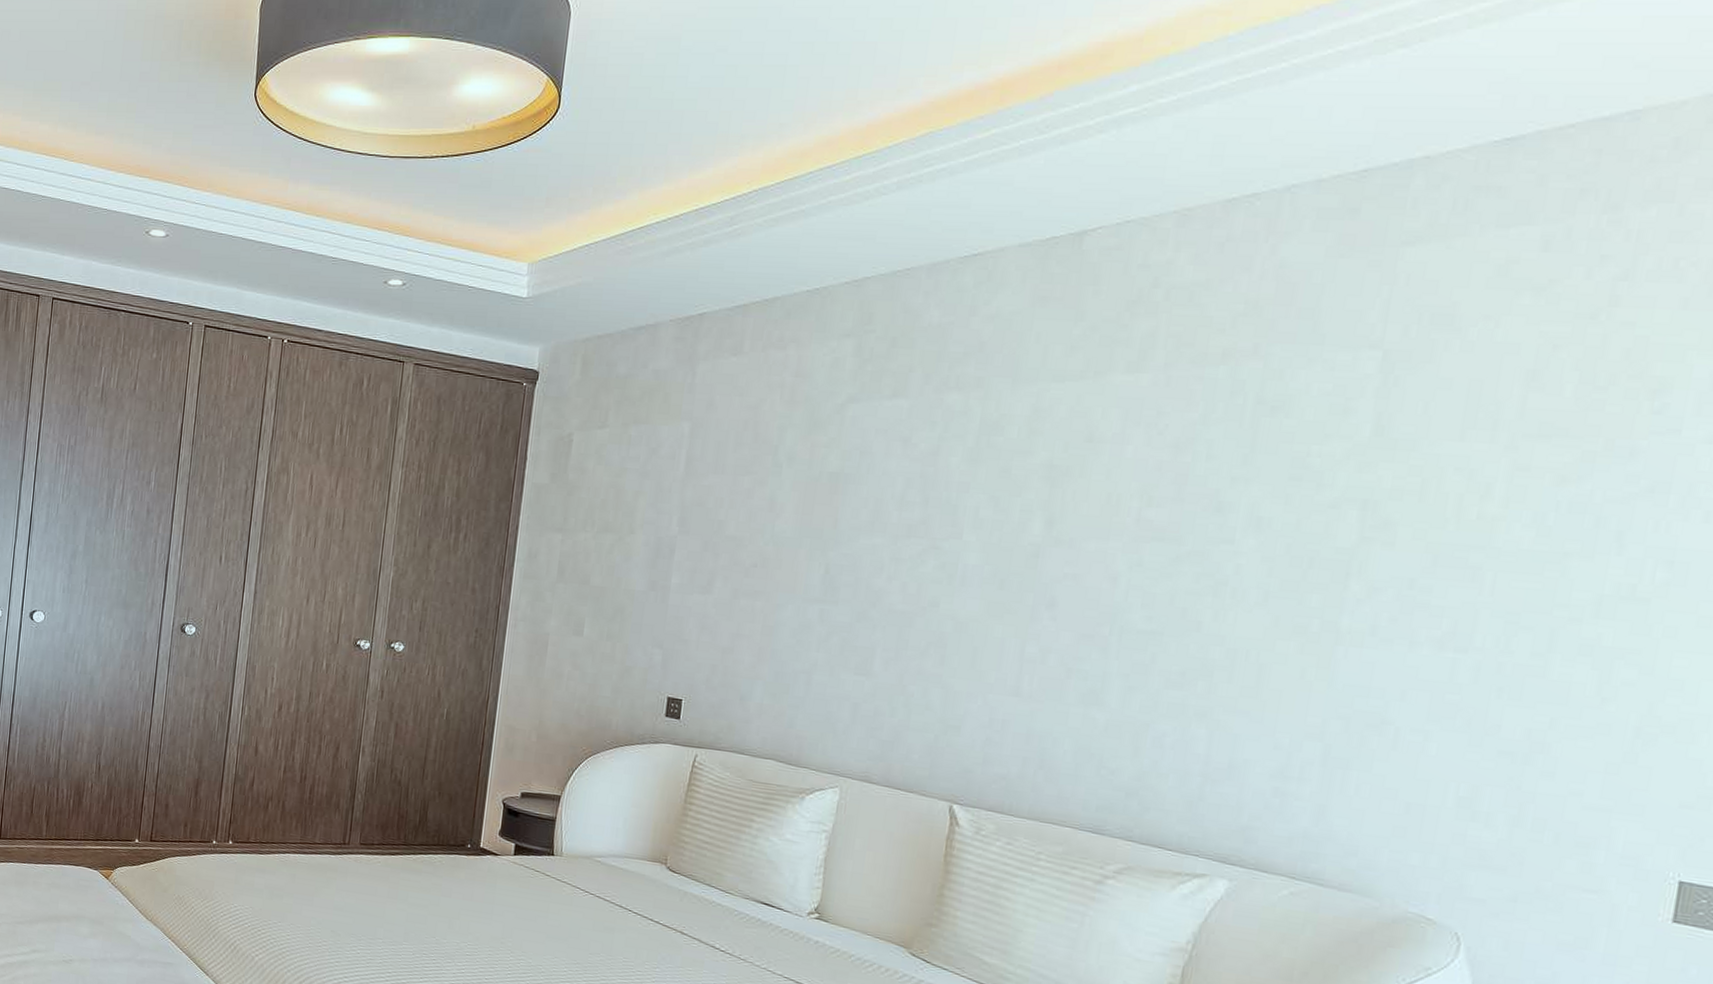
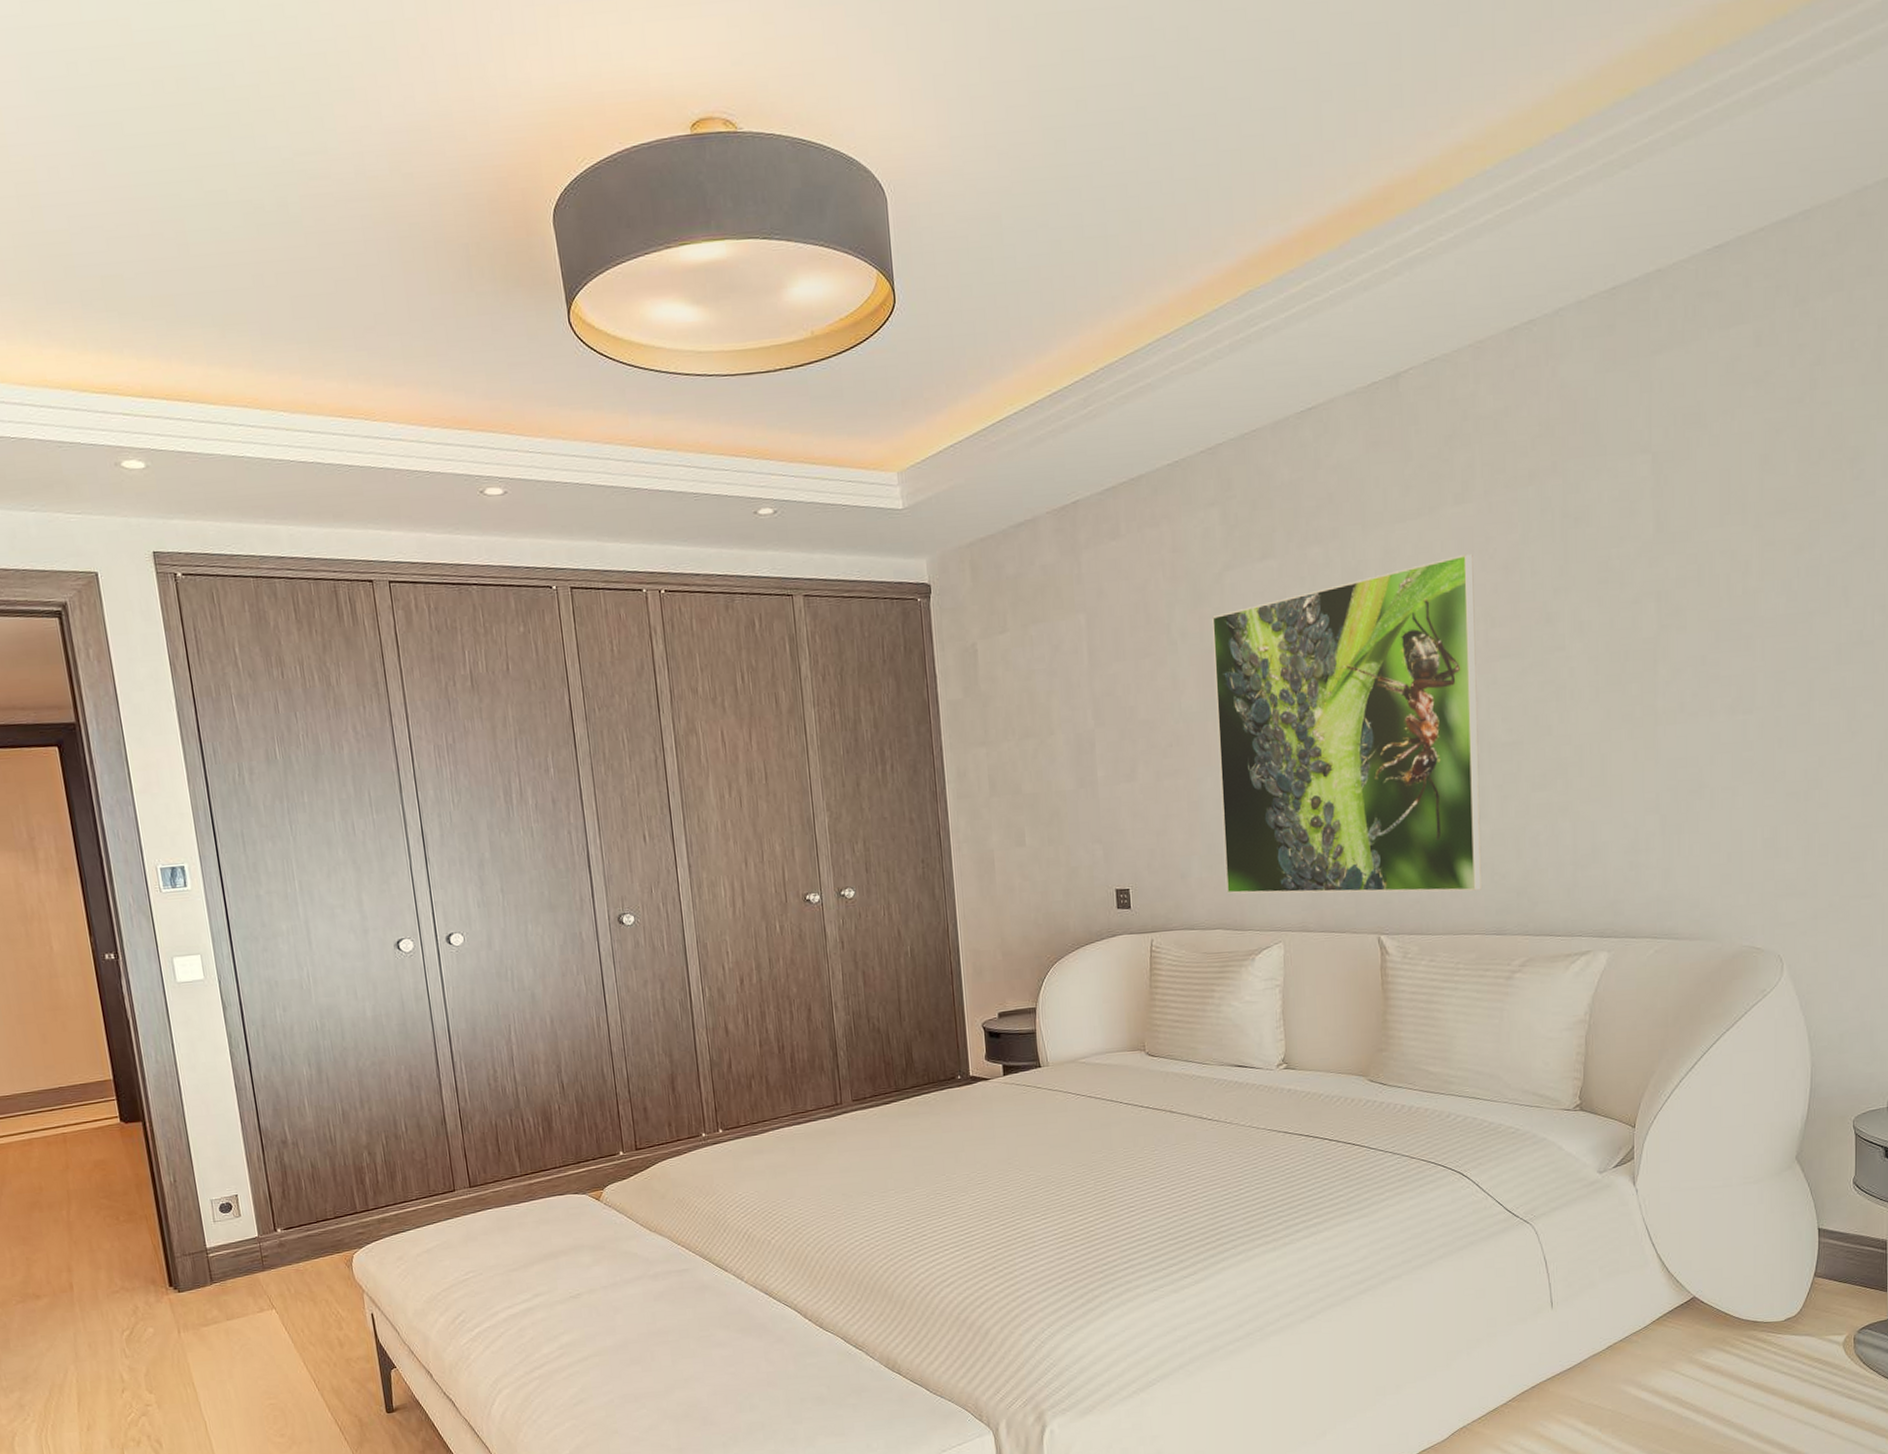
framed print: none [786,425,1139,781] -> present [1212,554,1482,894]

